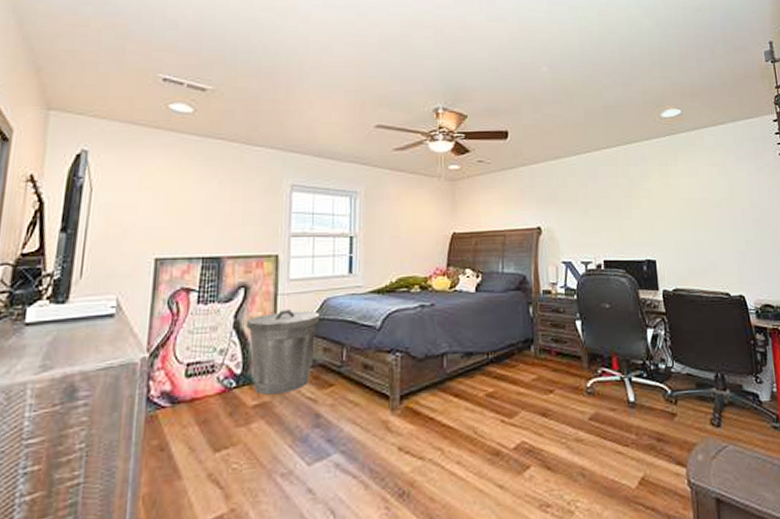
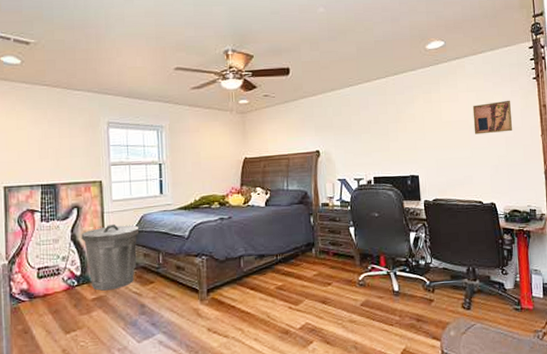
wall art: none [714,177,761,215] -> present [472,100,513,135]

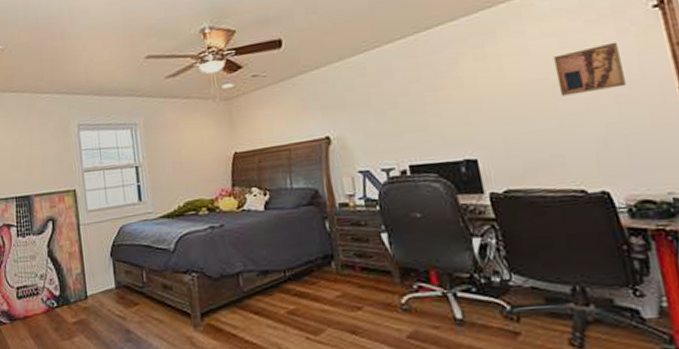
trash can: present [81,224,140,291] -> none [57,238,119,313]

